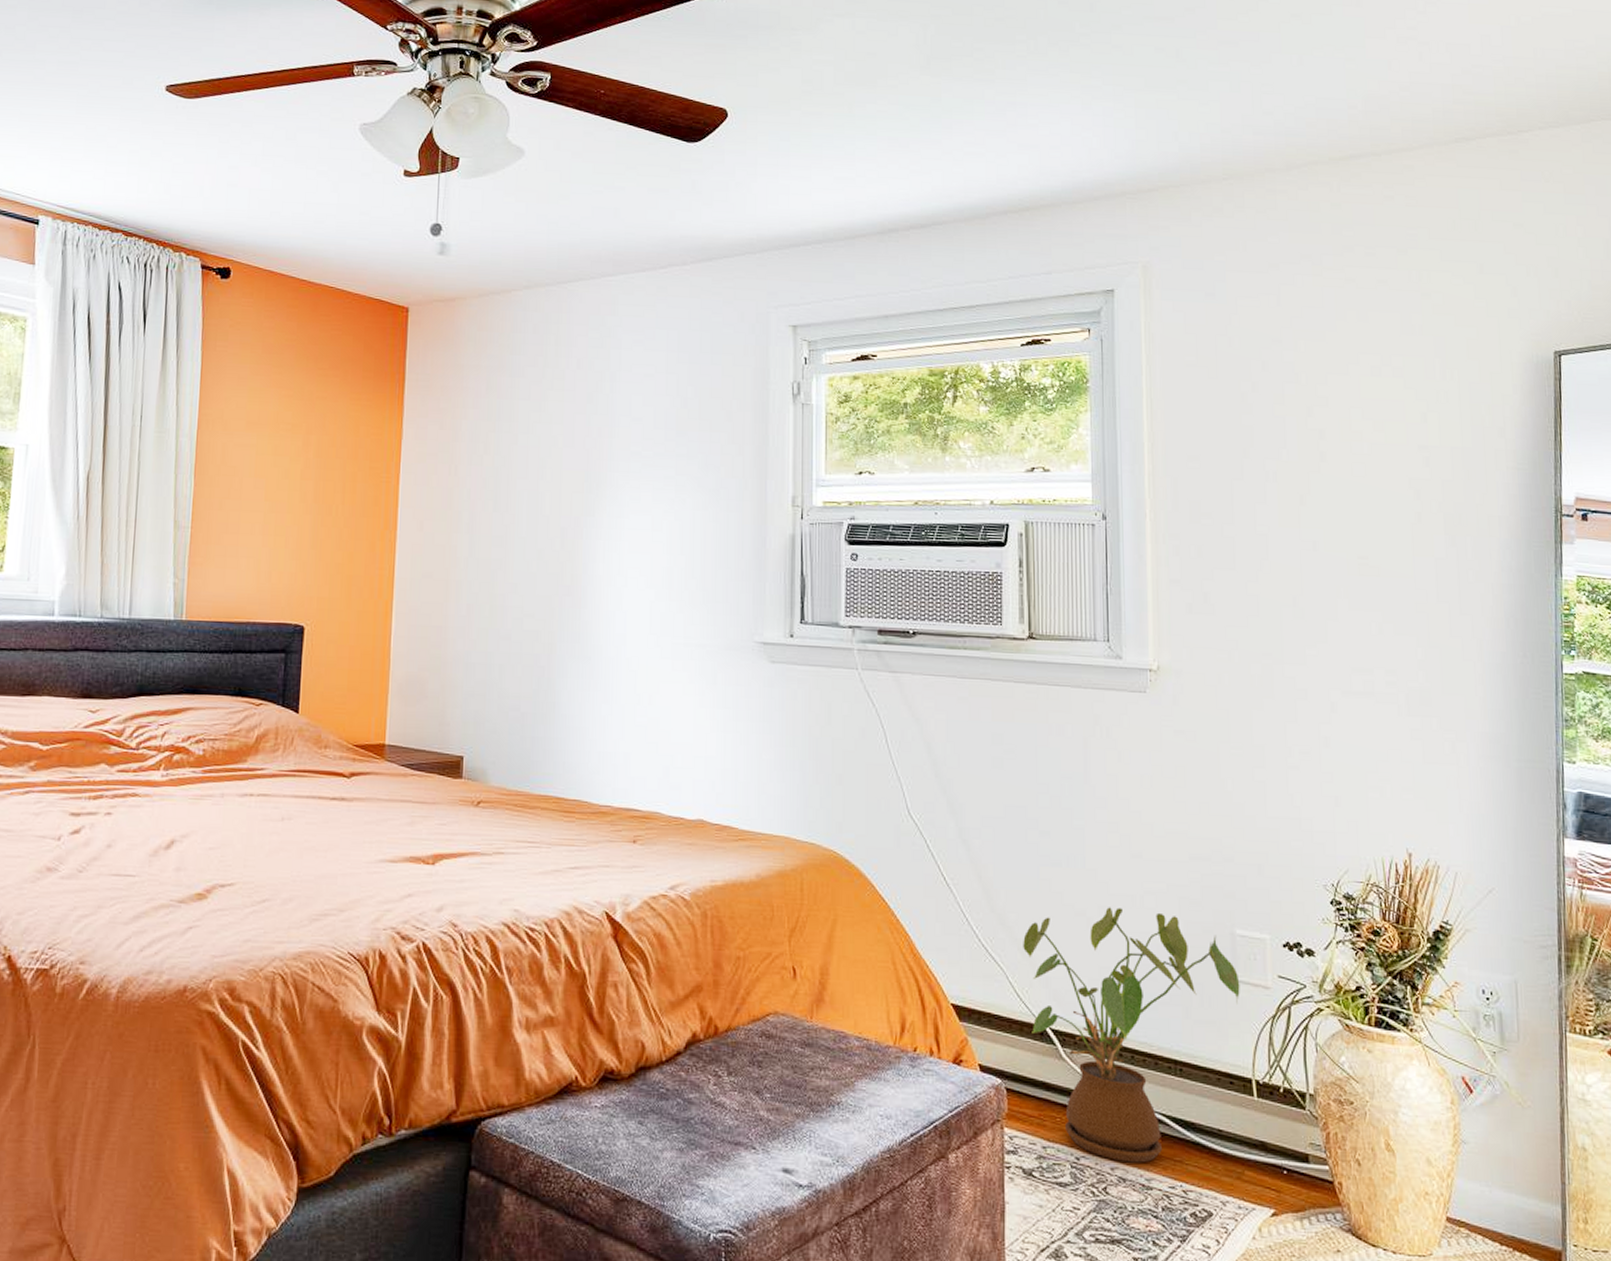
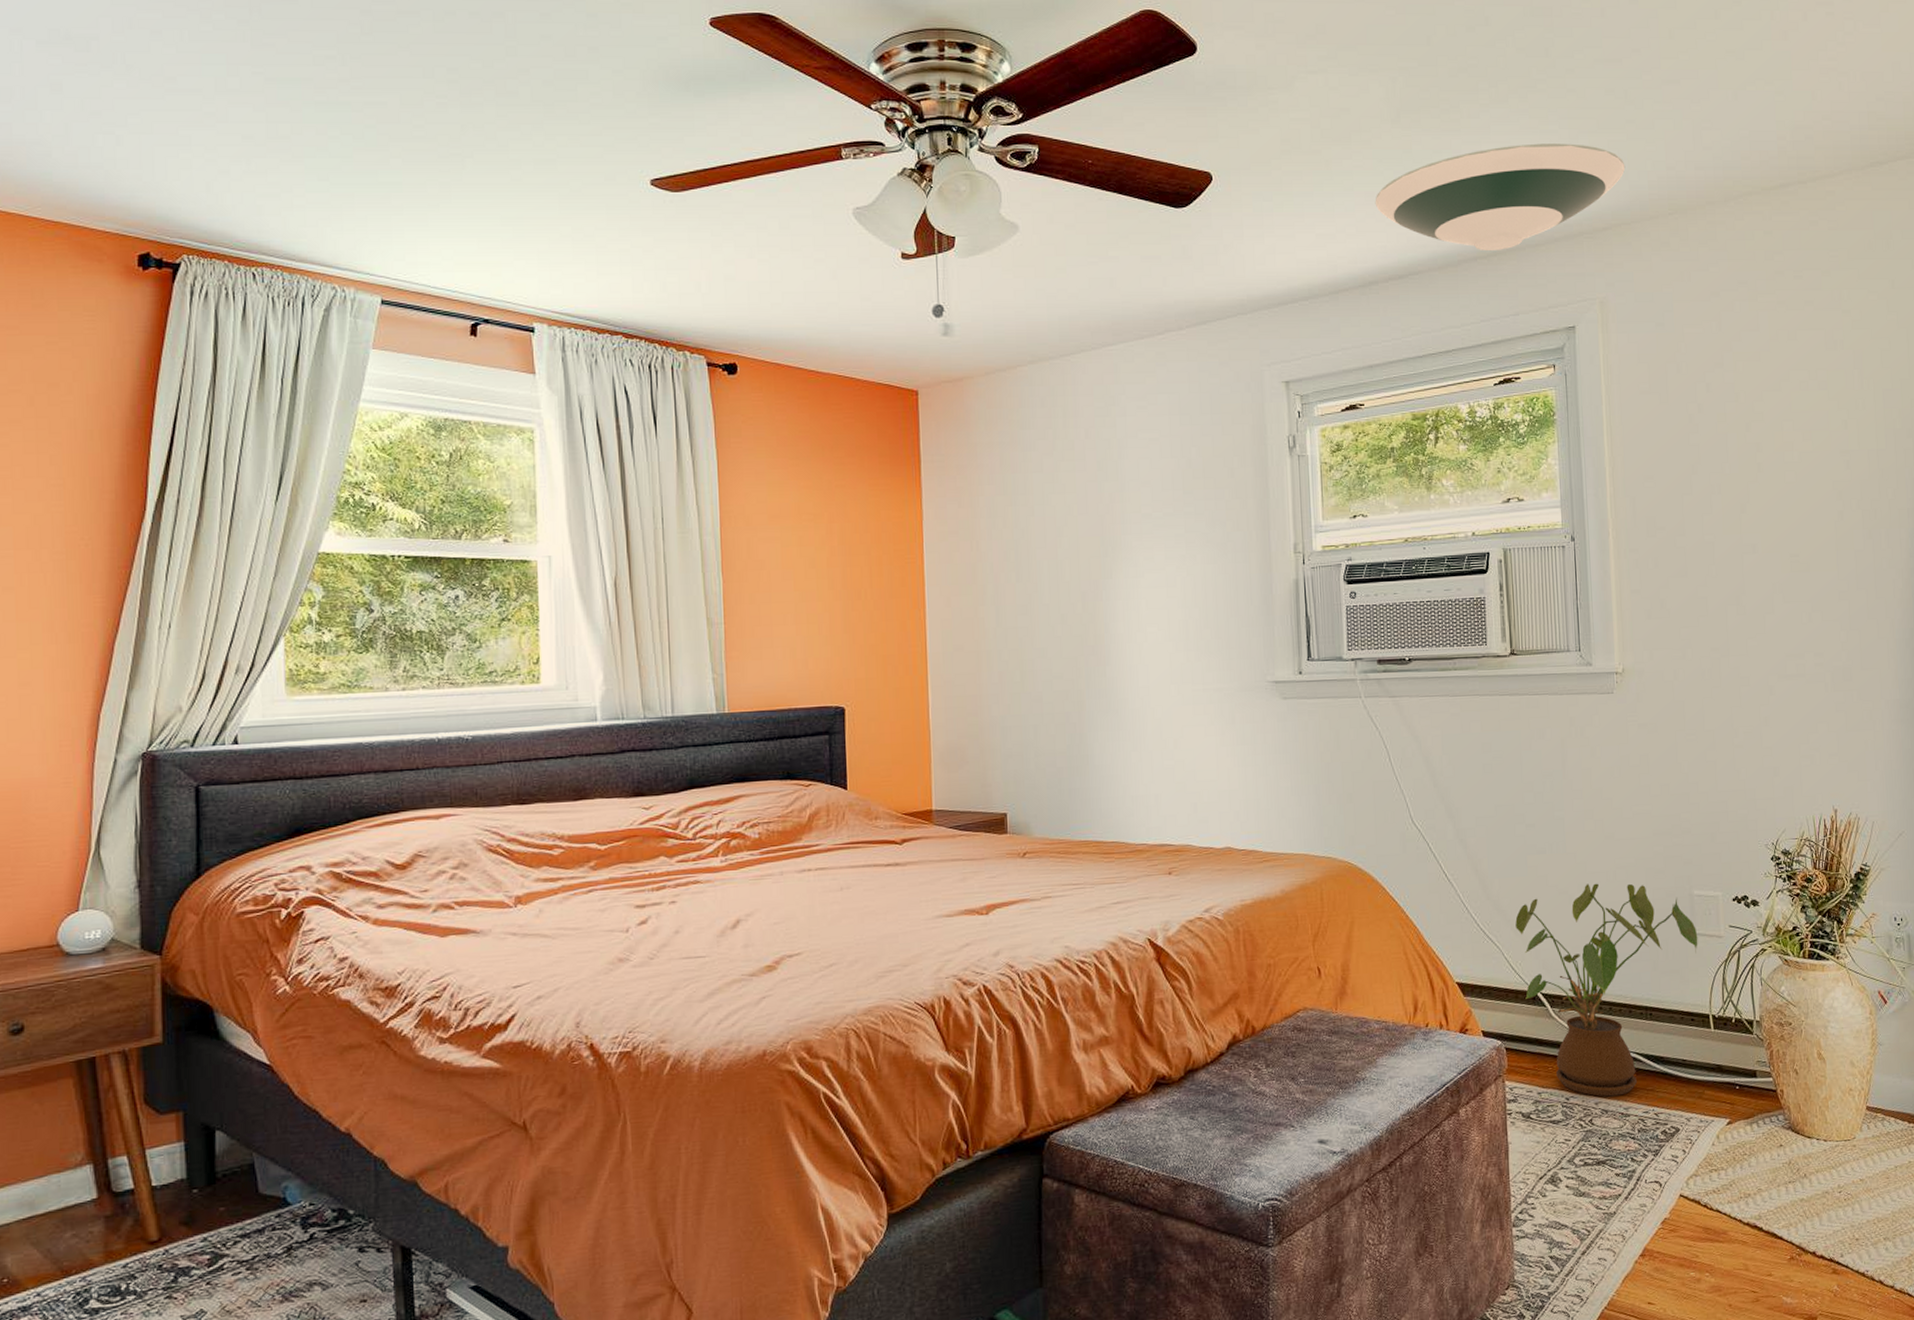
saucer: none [899,98,1175,206] -> present [1375,143,1626,252]

